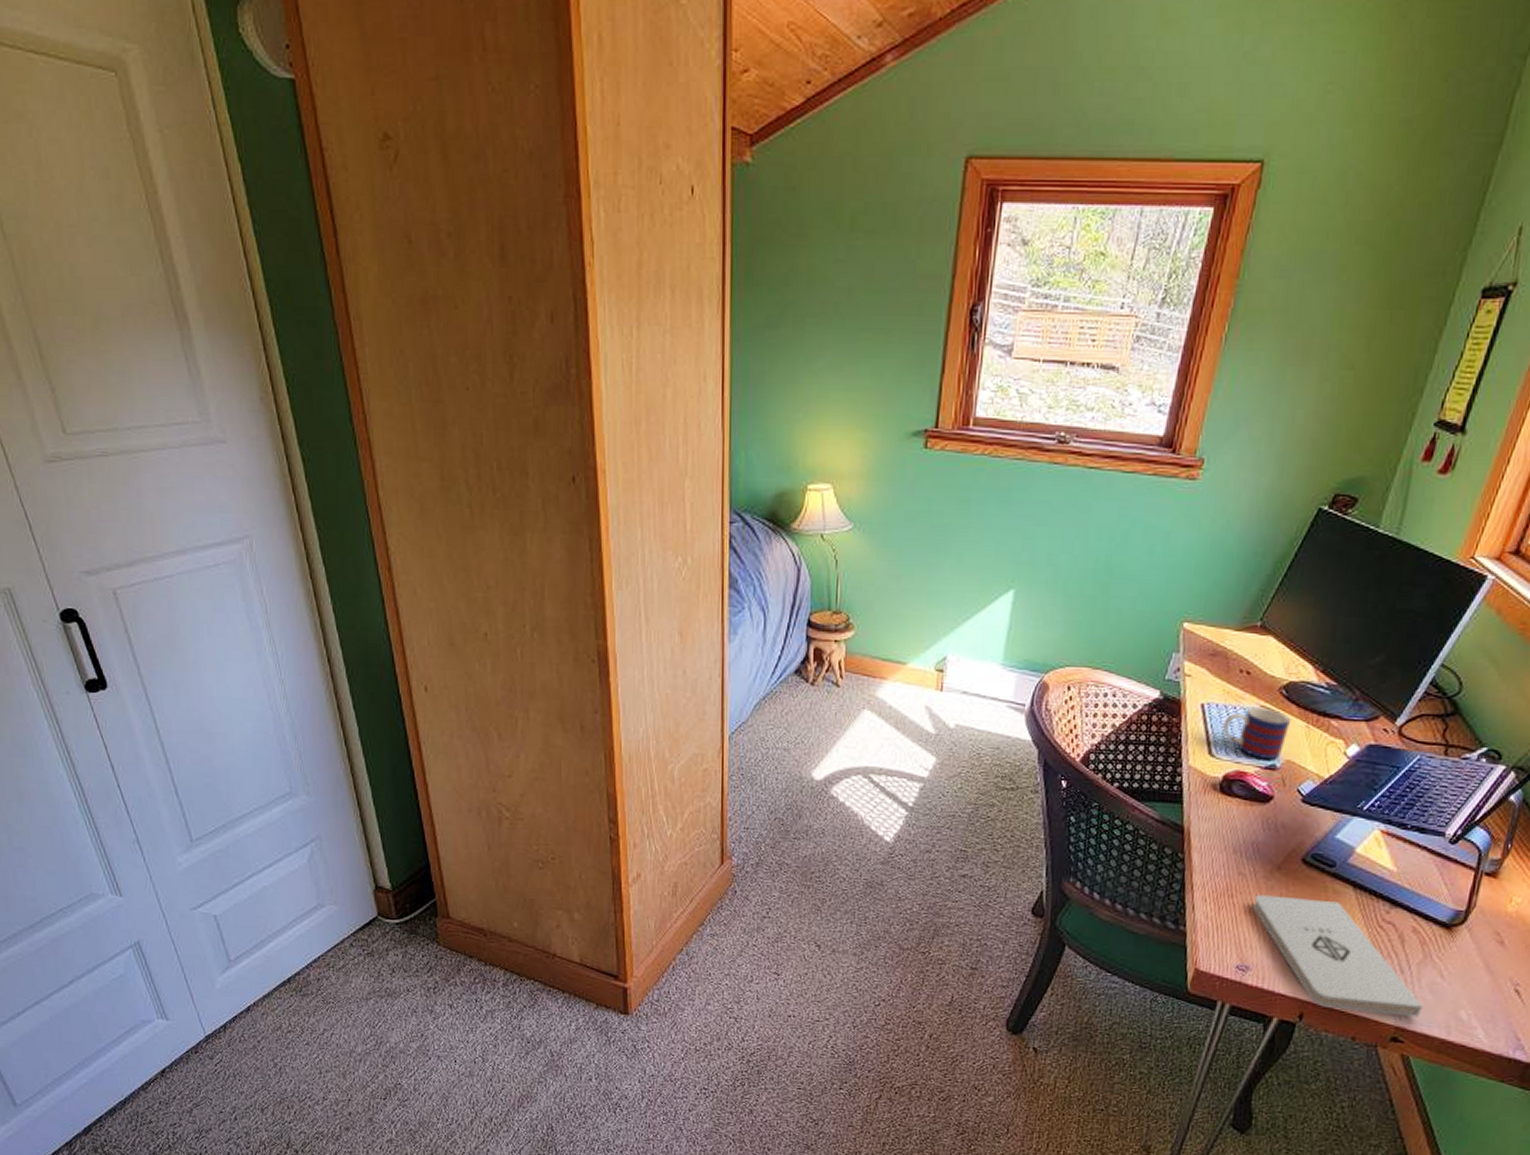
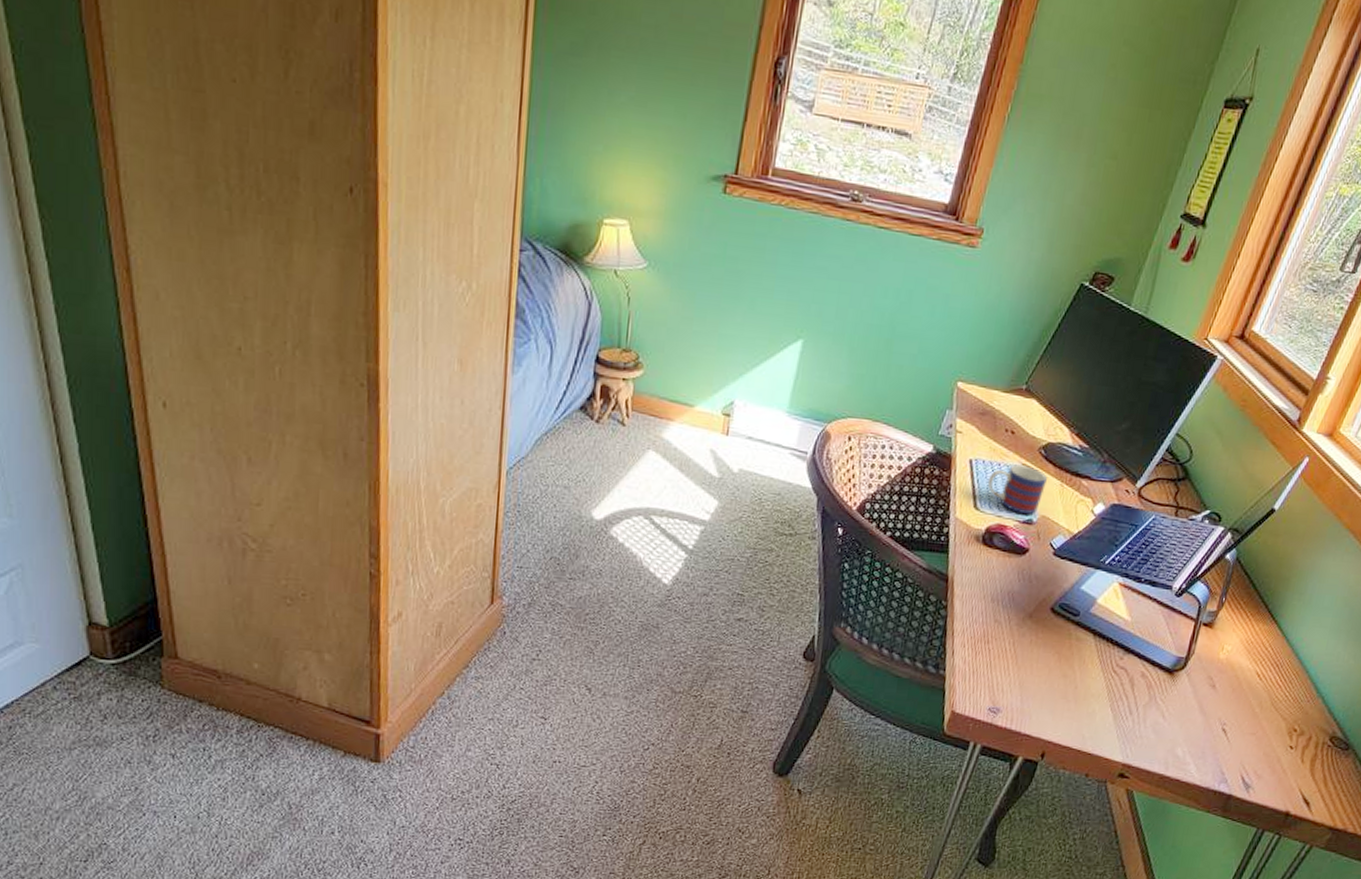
notepad: present [1252,894,1423,1018] -> none [1005,641,1147,755]

